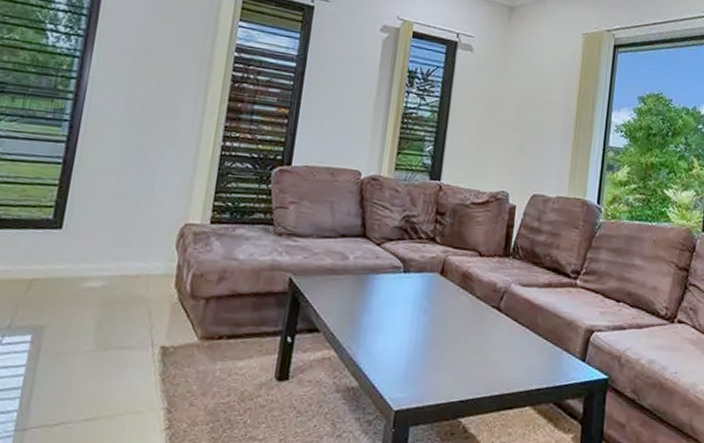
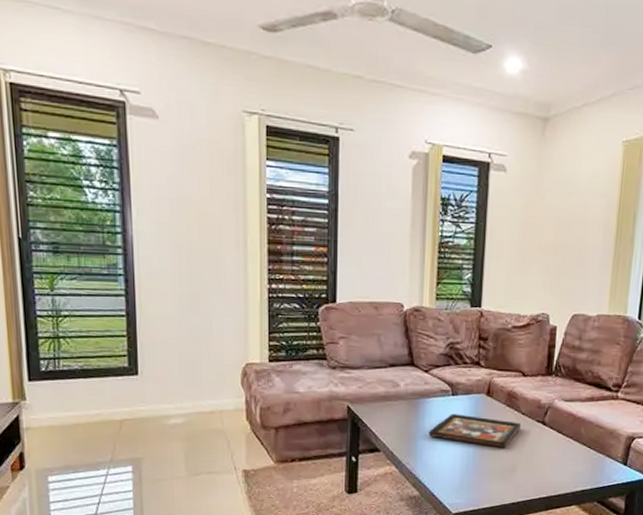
decorative tray: none [374,293,475,335] -> present [428,413,521,448]

